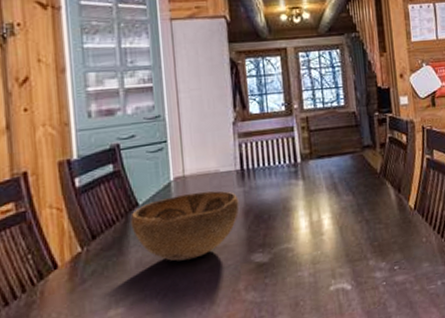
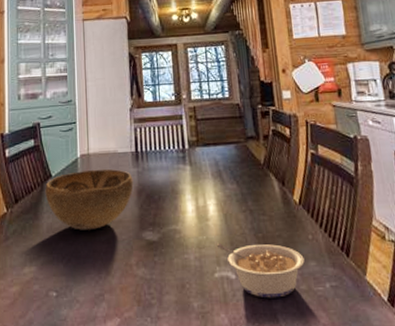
legume: none [333,251,418,304] -> present [217,243,305,298]

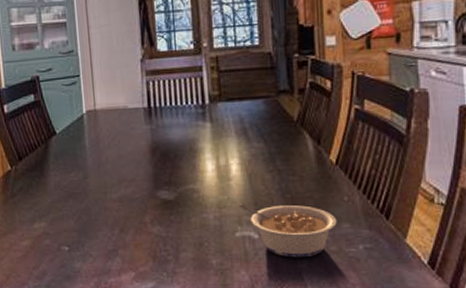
decorative bowl: present [45,169,134,230] -> none [49,126,147,188]

